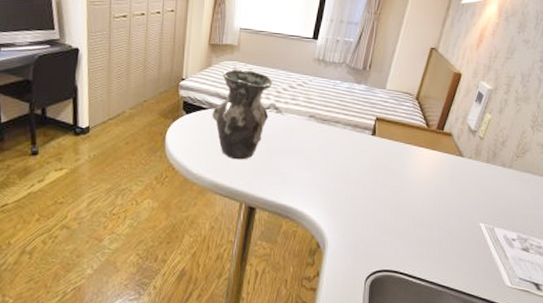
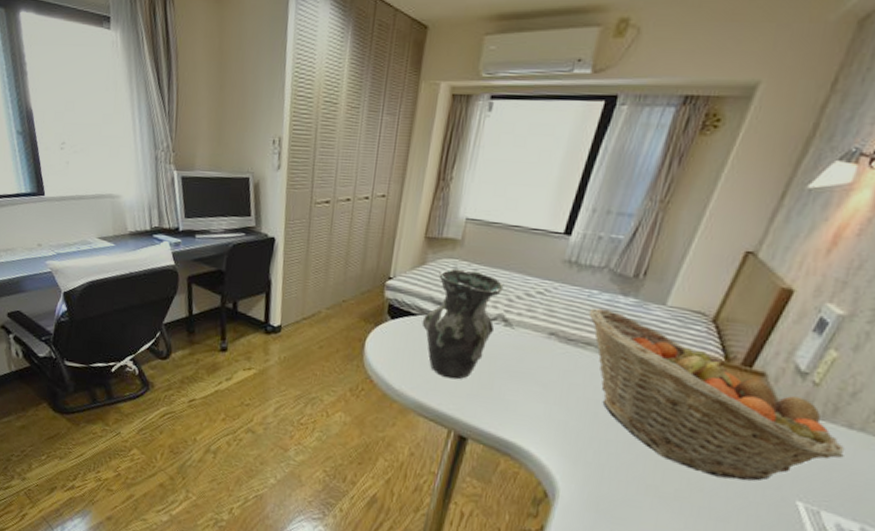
fruit basket: none [335,94,503,213] -> present [588,308,845,481]

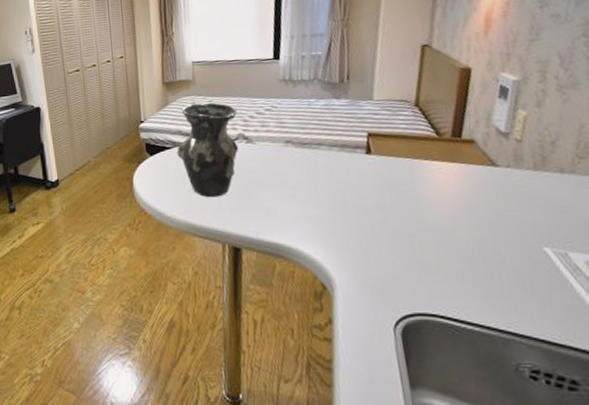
fruit basket: present [588,308,845,481] -> none [312,112,567,240]

